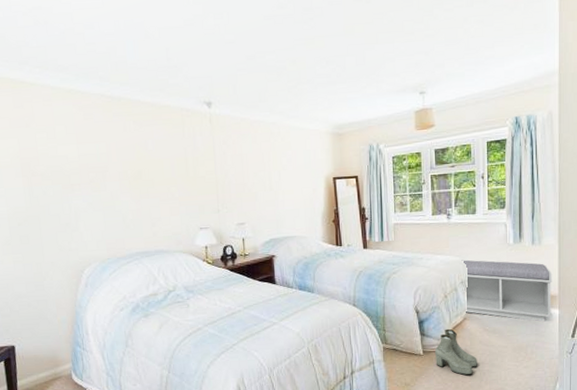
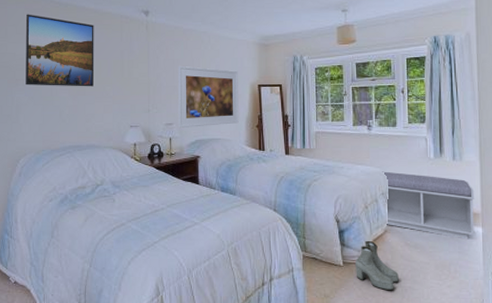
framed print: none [75,111,157,191] -> present [25,14,95,87]
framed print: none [247,161,314,228] -> present [178,65,239,129]

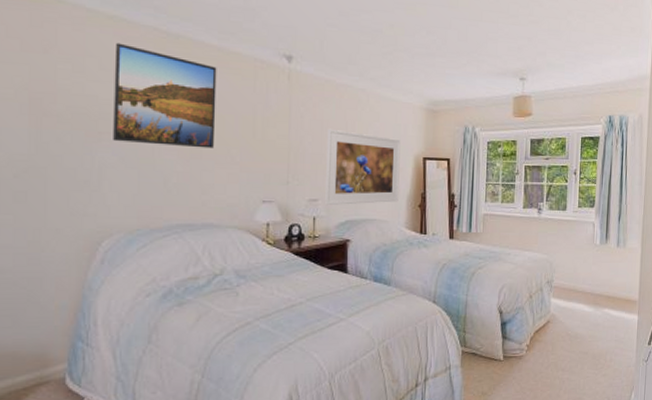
boots: present [354,240,399,291] -> none [515,332,558,384]
bench: present [382,171,476,239] -> none [549,258,634,327]

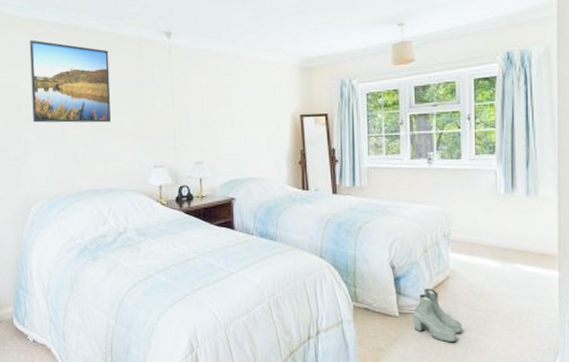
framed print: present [325,128,401,206] -> none [207,95,279,168]
boots: none [515,332,558,384] -> present [412,288,462,343]

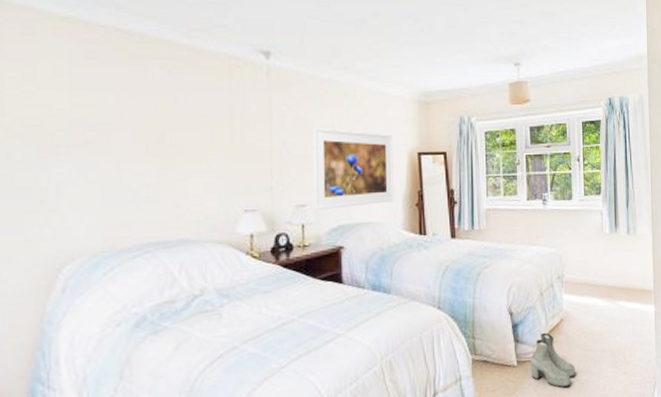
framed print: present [29,40,111,123] -> none [70,46,188,157]
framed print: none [207,95,279,168] -> present [313,127,394,211]

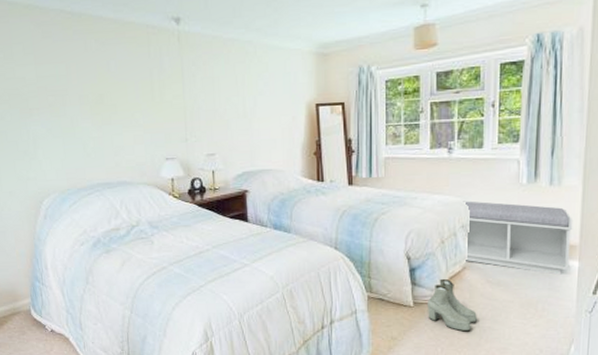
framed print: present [313,127,394,211] -> none [219,84,293,159]
bench: none [558,251,649,320] -> present [463,201,573,275]

